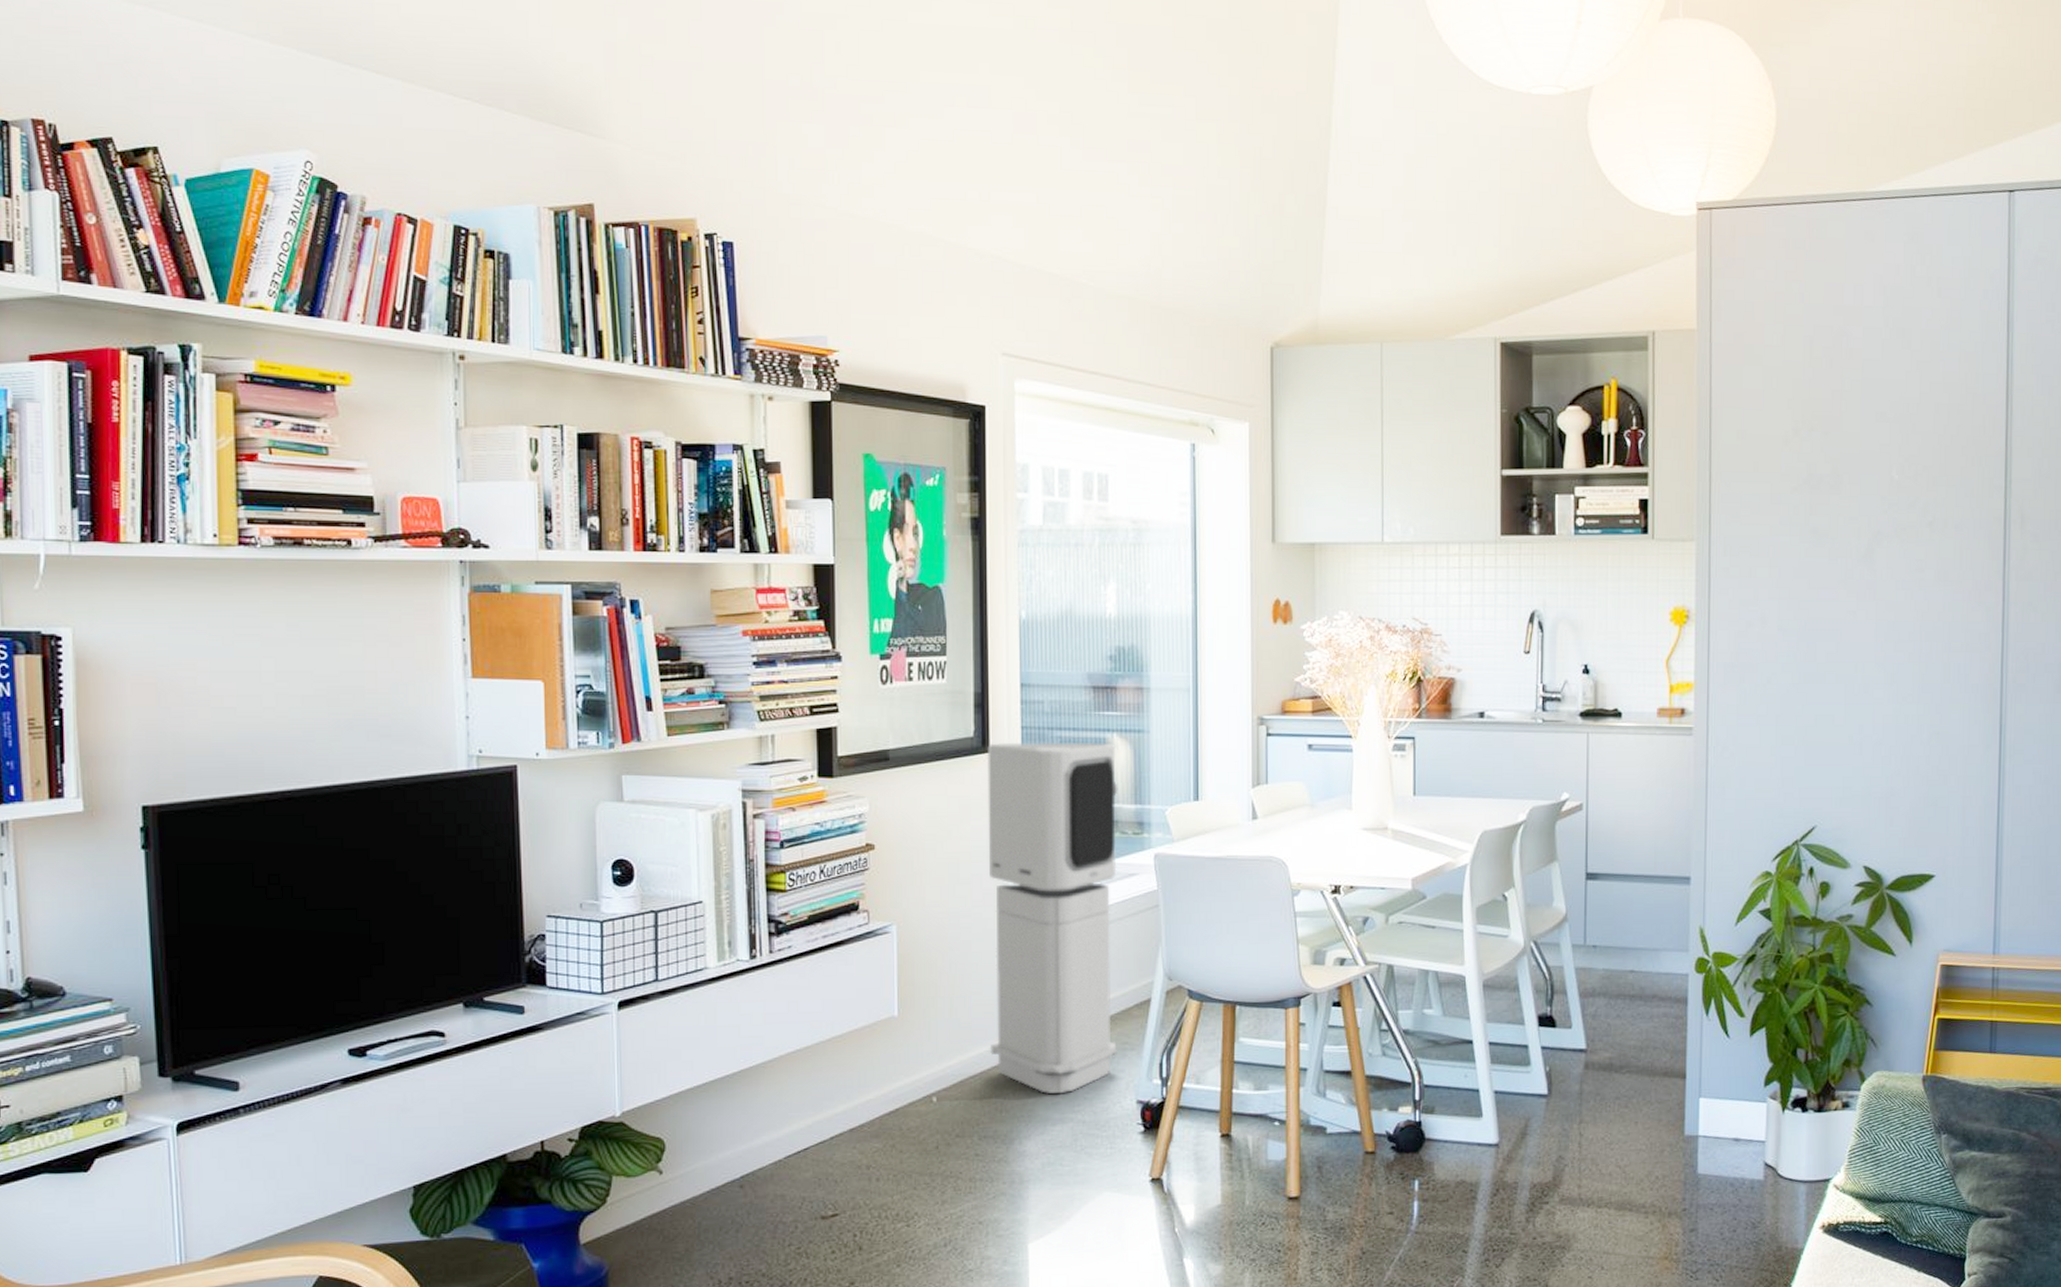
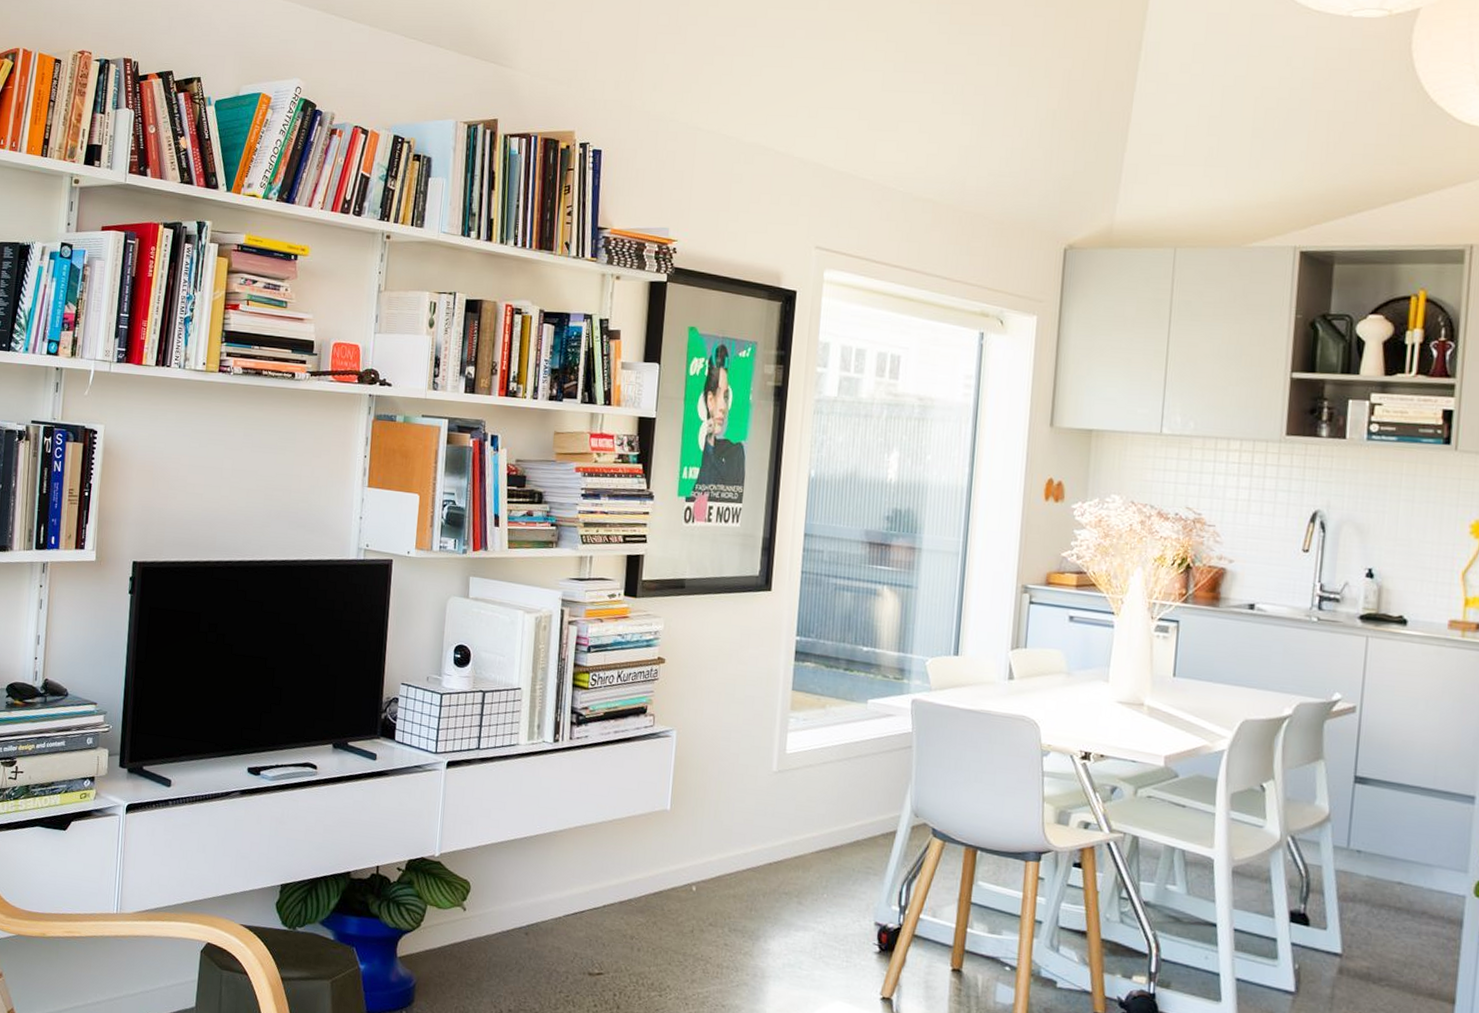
air purifier: present [987,741,1118,1094] -> none [746,583,884,904]

